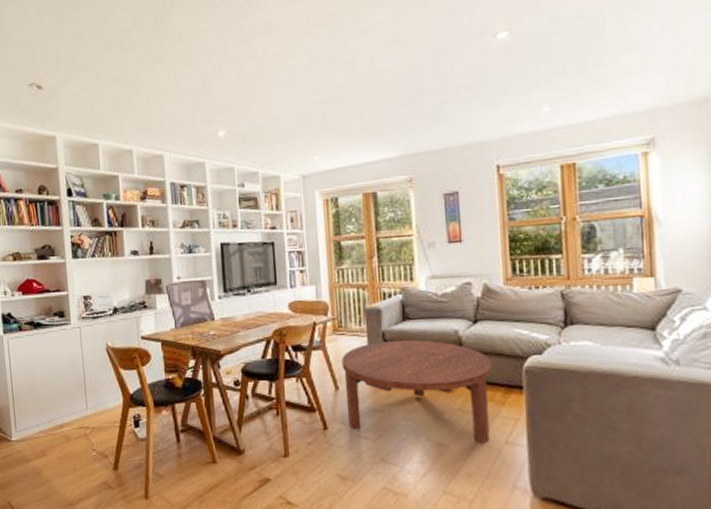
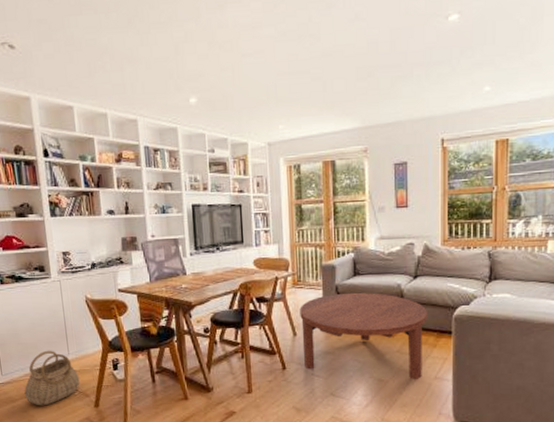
basket: none [38,404,98,467] -> present [24,350,80,406]

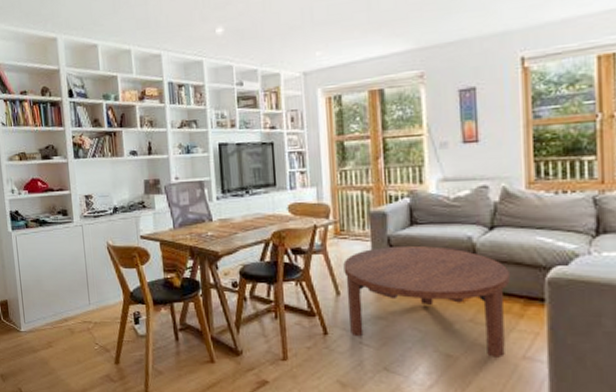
basket: present [24,350,80,406] -> none [45,299,101,359]

